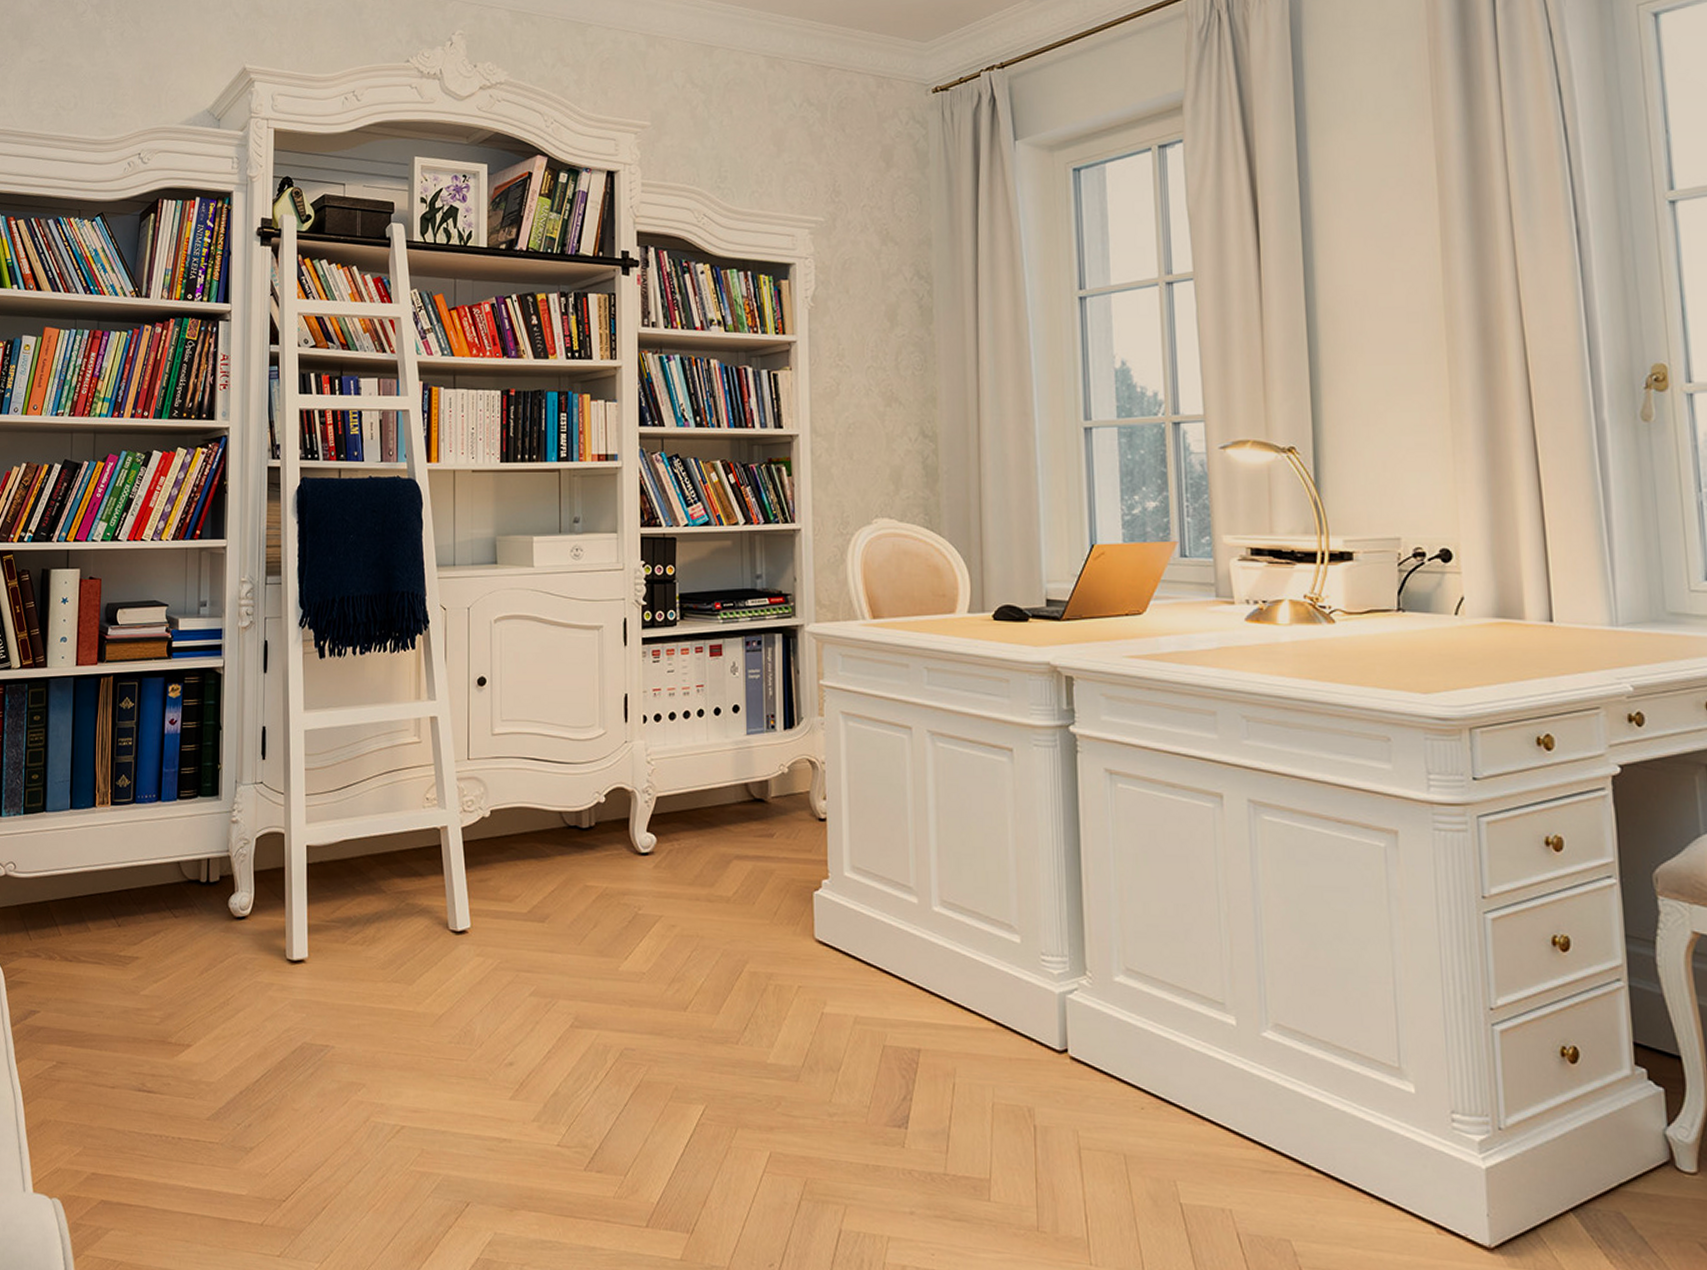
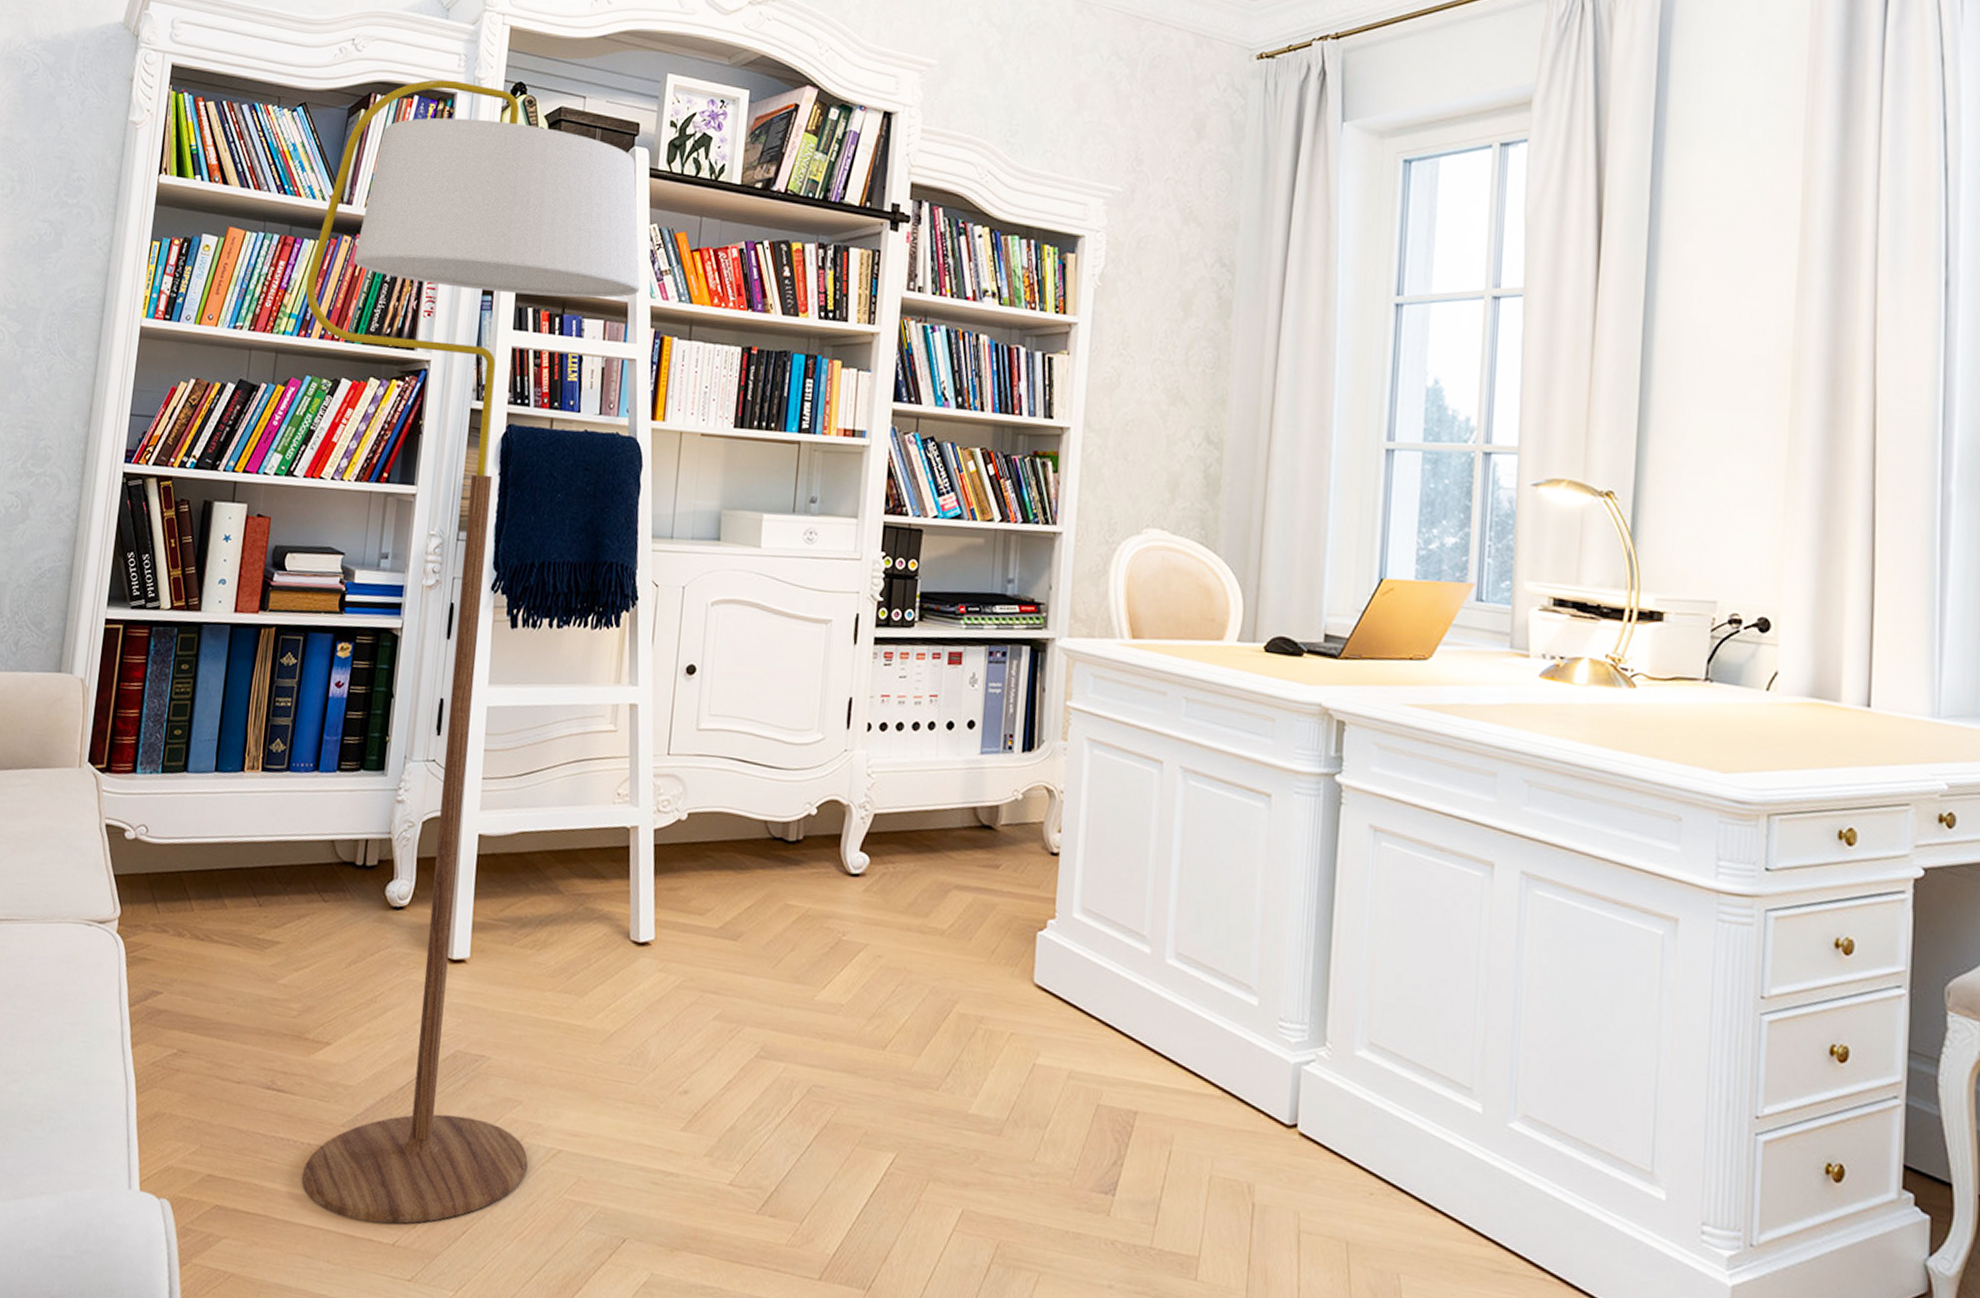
floor lamp: none [115,181,407,1206] -> present [301,79,641,1224]

